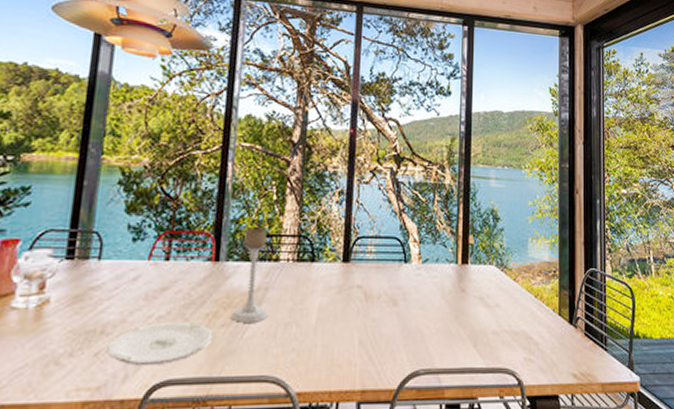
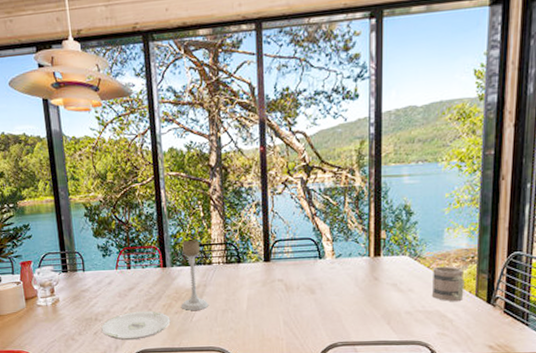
mug: none [517,279,548,320] -> present [431,266,465,301]

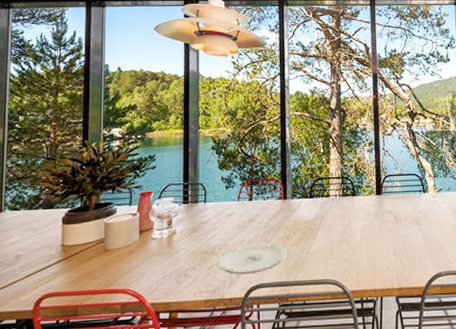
candle holder: present [180,239,209,310] -> none [298,173,326,242]

